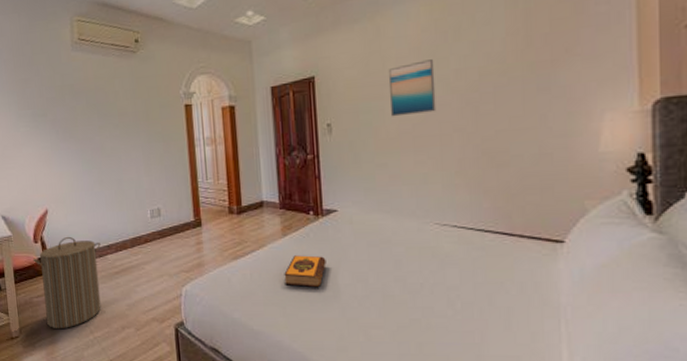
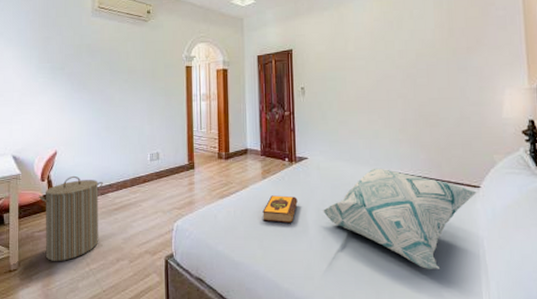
decorative pillow: none [357,220,560,342] -> present [323,168,477,269]
wall art: present [388,59,436,117] -> none [349,42,385,84]

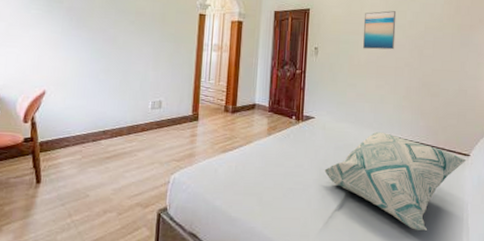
laundry hamper: present [38,175,103,261] -> none [18,119,96,211]
hardback book: present [262,195,298,223] -> none [264,152,301,180]
wall art: none [349,42,385,84] -> present [362,11,397,50]

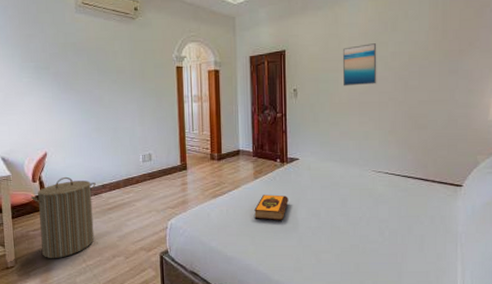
laundry hamper: none [18,119,96,211] -> present [30,176,96,258]
hardback book: none [264,152,301,180] -> present [254,195,288,220]
decorative pillow: present [324,131,467,230] -> none [312,168,459,261]

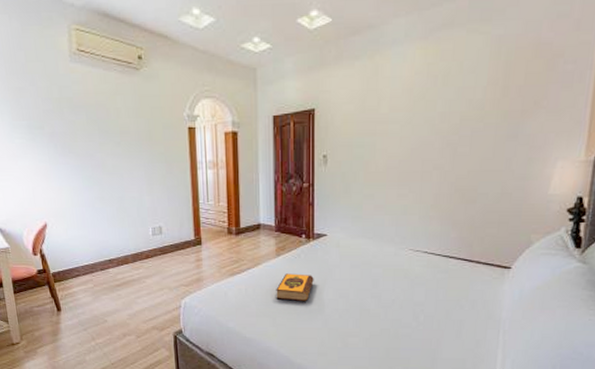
laundry hamper: present [30,176,96,258] -> none [32,250,103,335]
wall art: present [342,43,377,86] -> none [380,101,424,153]

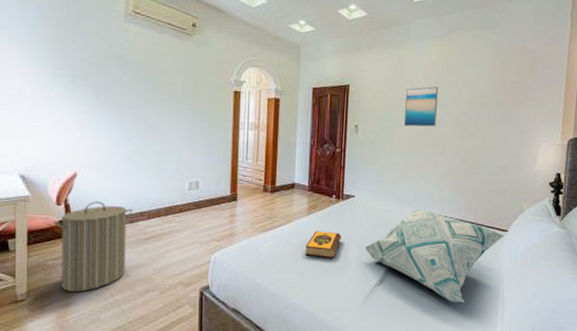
laundry hamper: none [32,250,103,335] -> present [52,201,132,292]
decorative pillow: none [340,246,507,347] -> present [365,209,505,302]
wall art: none [380,101,424,153] -> present [404,86,439,127]

